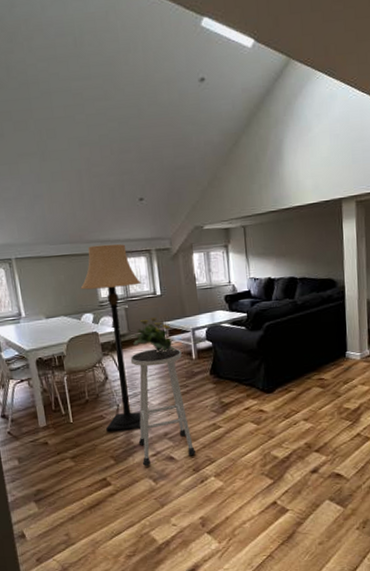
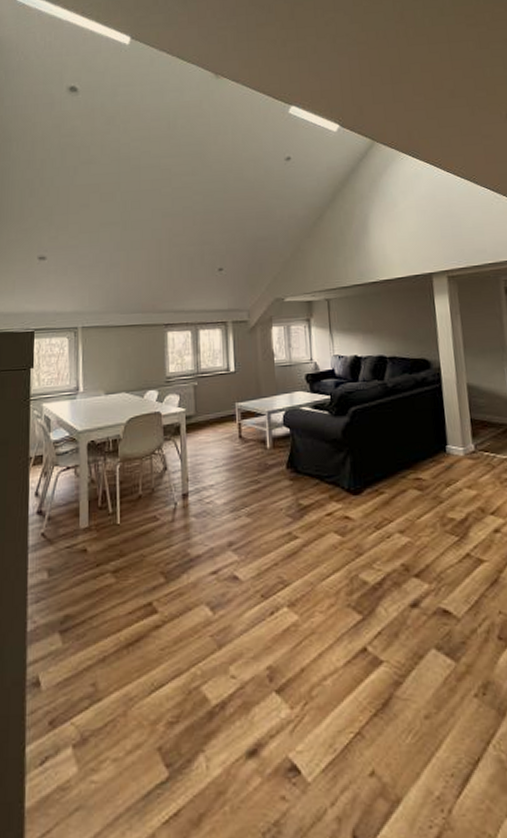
lamp: present [80,243,142,431] -> none [147,314,215,538]
stool: present [130,348,196,466] -> none [195,434,266,587]
flowering plant: present [133,317,175,353] -> none [200,397,247,440]

